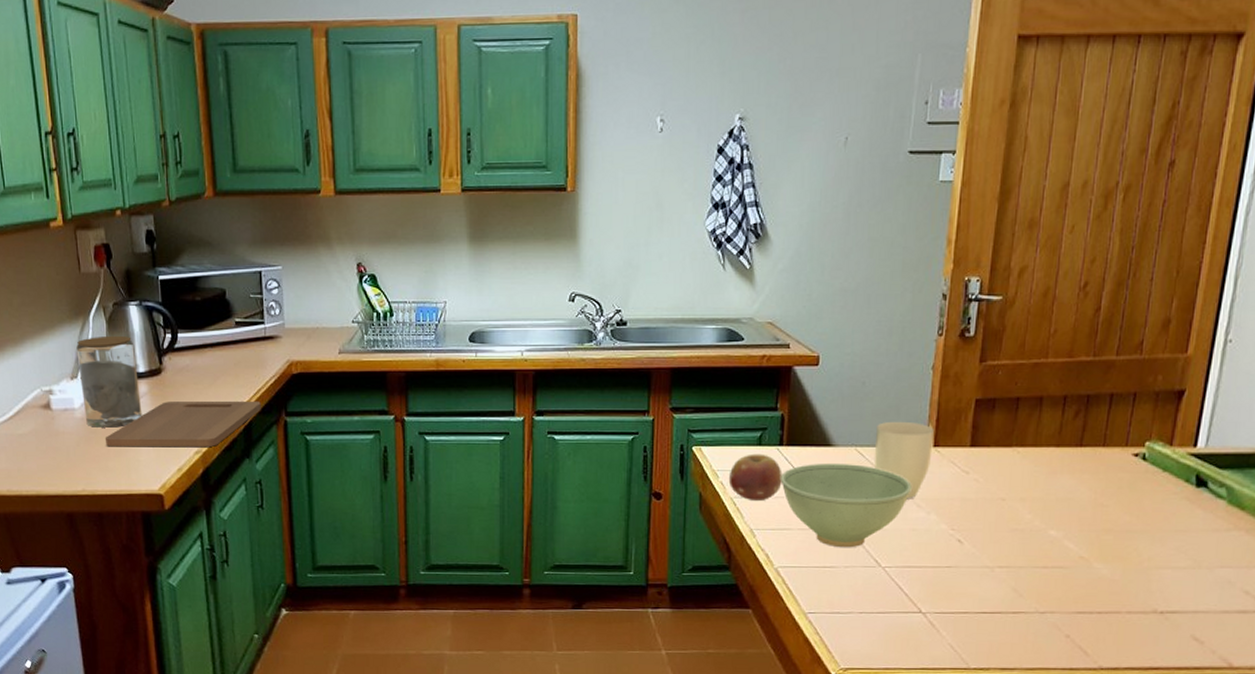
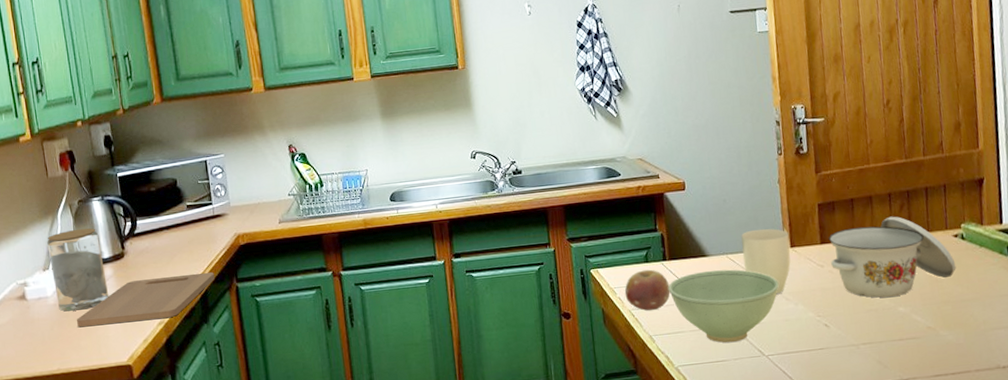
cooking pot: none [978,423,1129,518] -> present [828,216,956,298]

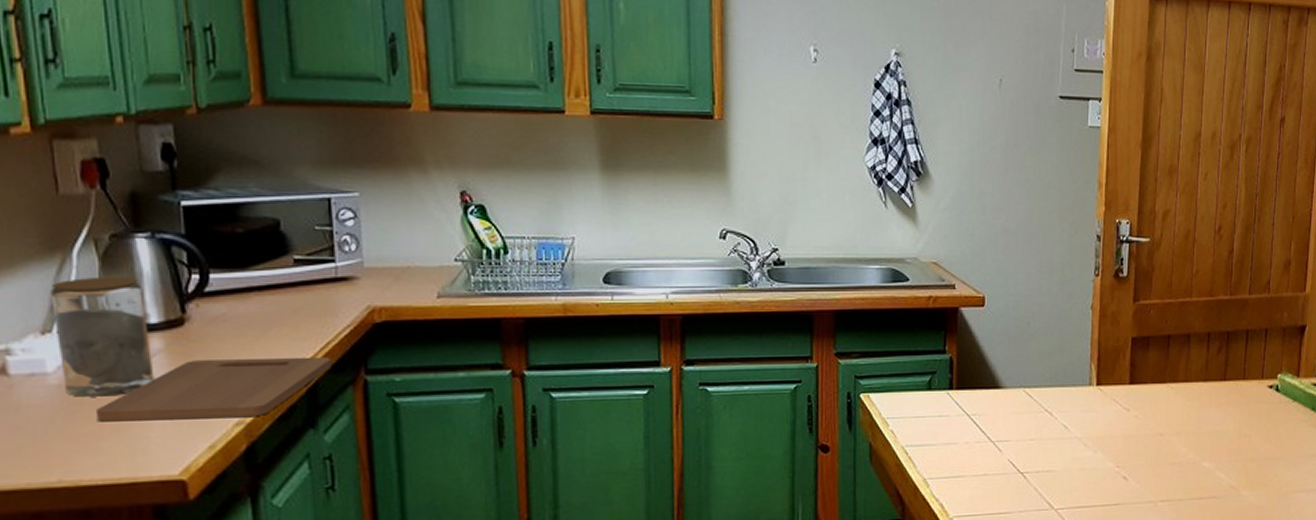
fruit: present [624,269,671,311] -> none [899,399,954,448]
bowl: present [668,269,780,343] -> none [952,406,1080,492]
mug: present [741,228,791,293] -> none [1041,361,1096,438]
cooking pot: present [828,216,956,298] -> none [1138,359,1267,451]

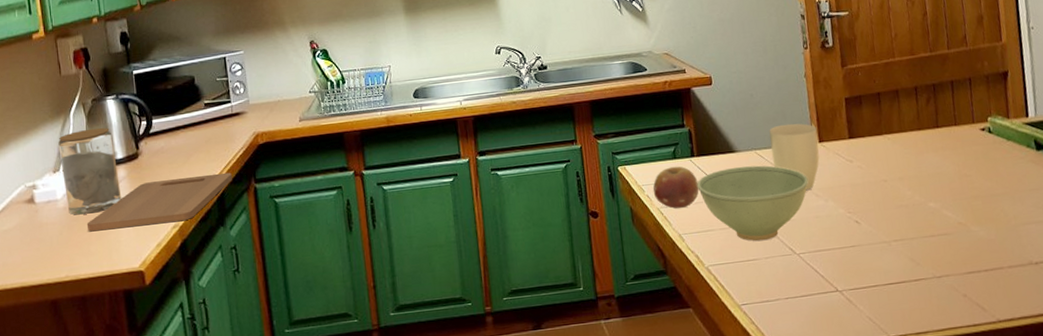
fruit: none [899,399,954,448] -> present [653,166,699,209]
bowl: none [952,406,1080,492] -> present [697,165,809,241]
mug: none [1041,361,1096,438] -> present [769,123,820,190]

